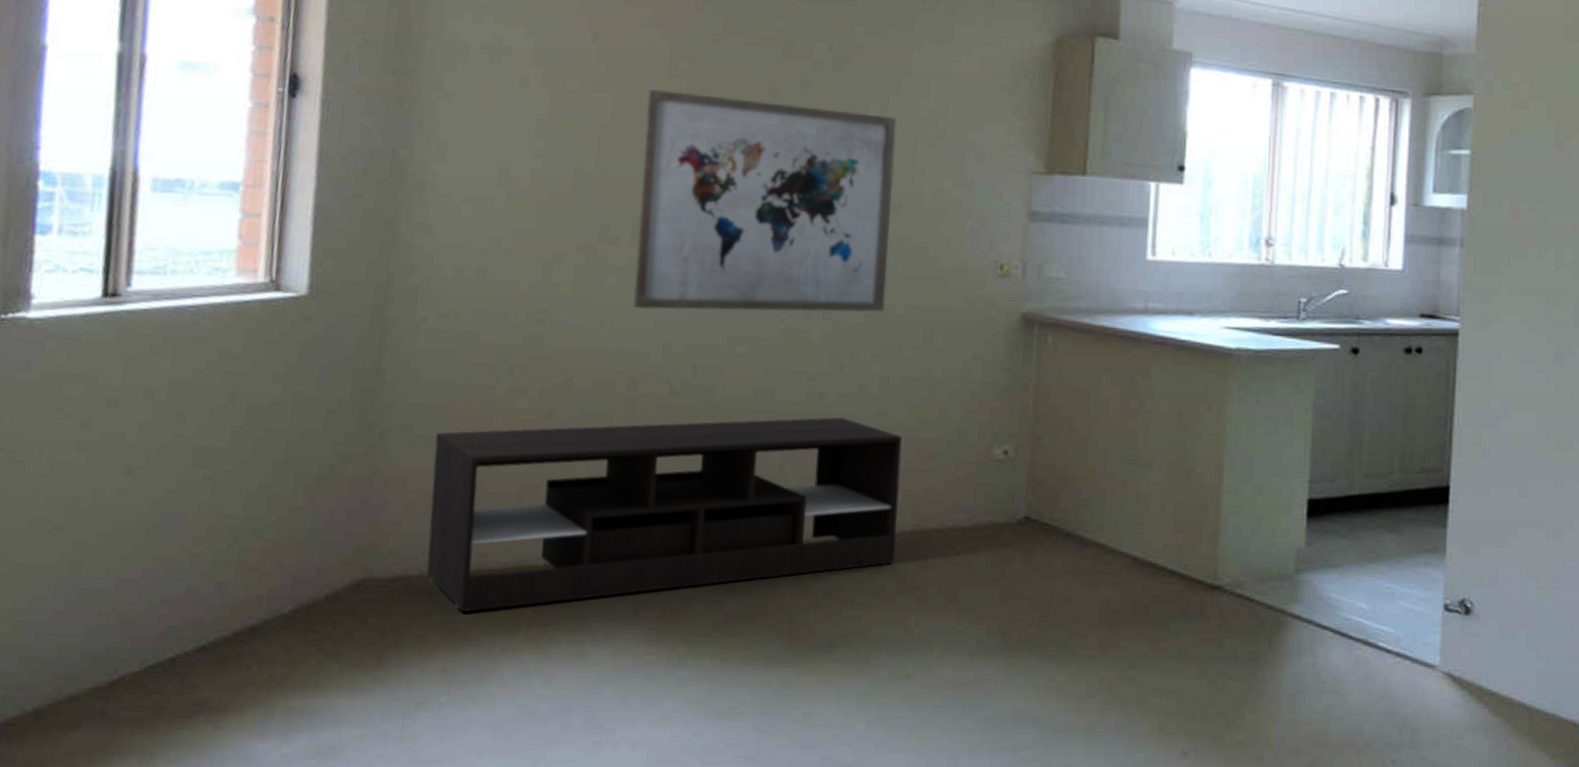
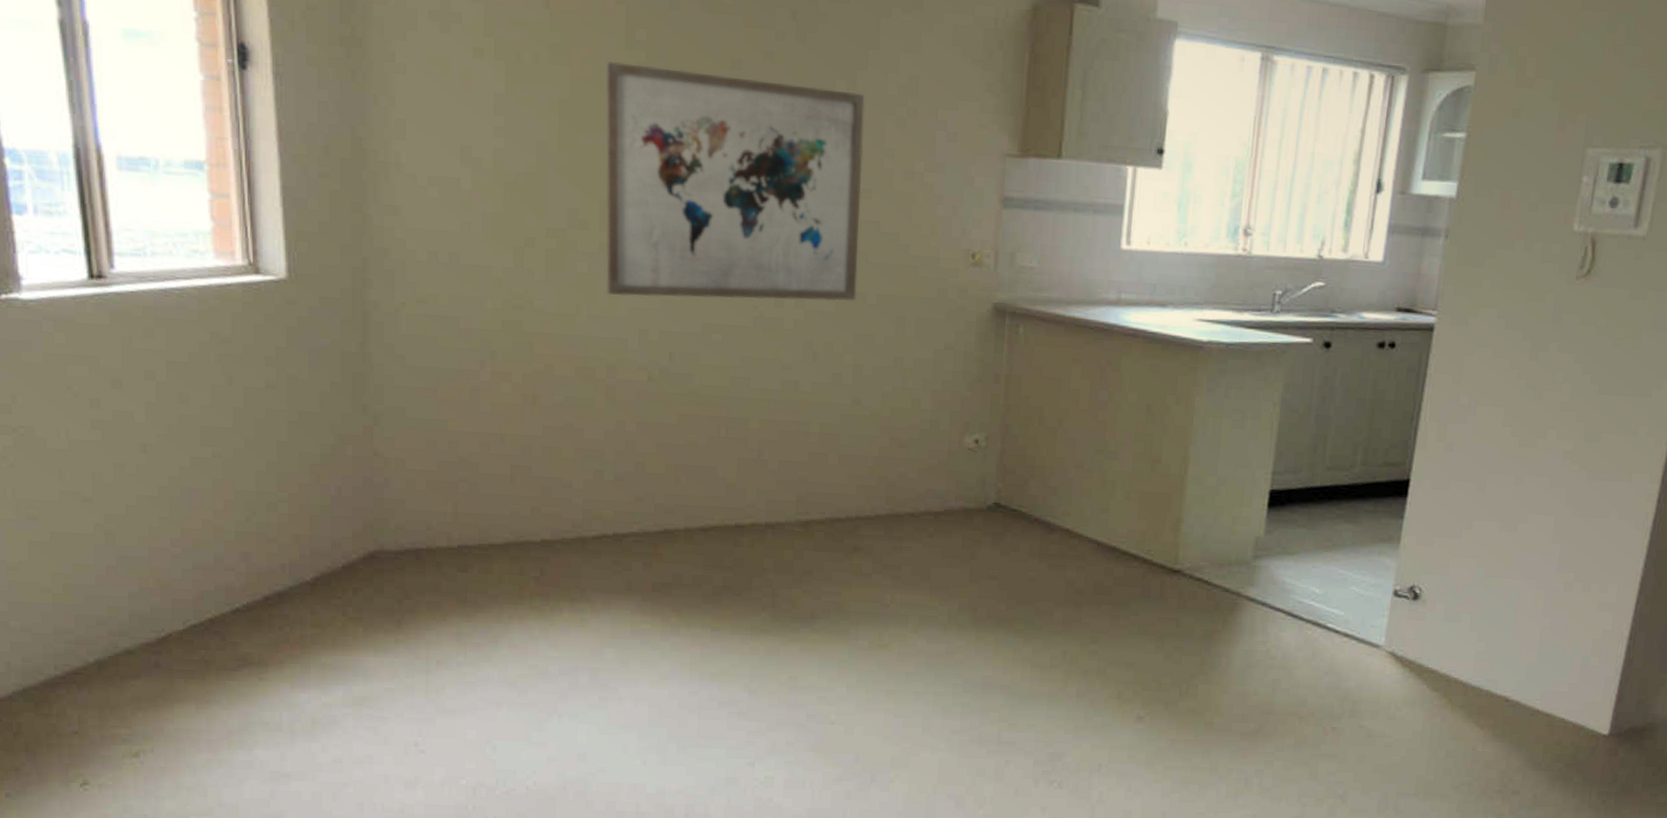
media console: present [426,417,902,613] -> none [427,405,876,583]

